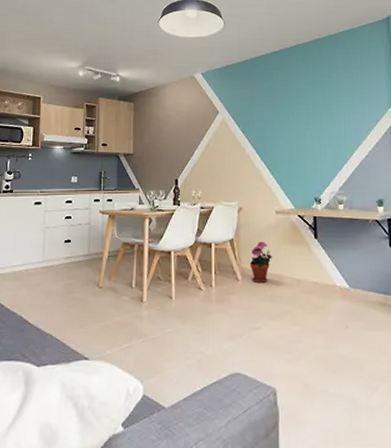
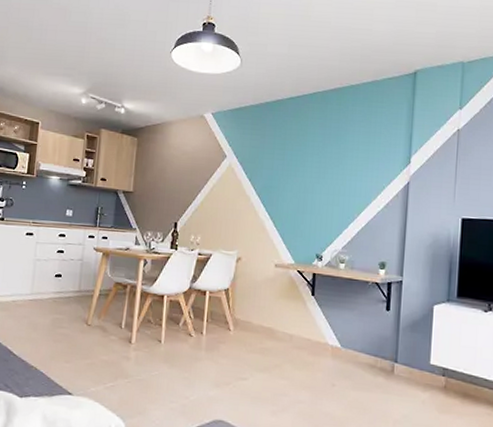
potted plant: present [250,241,272,284] -> none [243,293,267,336]

